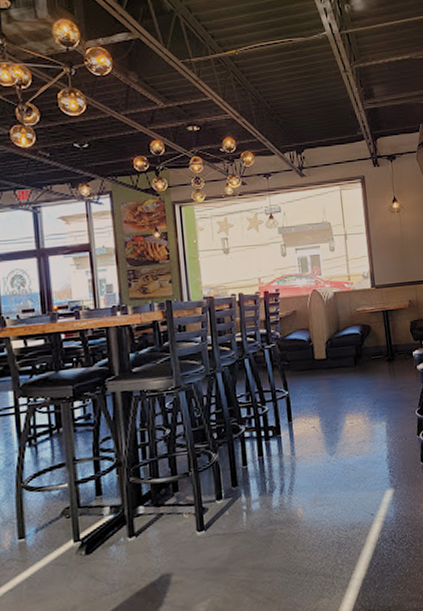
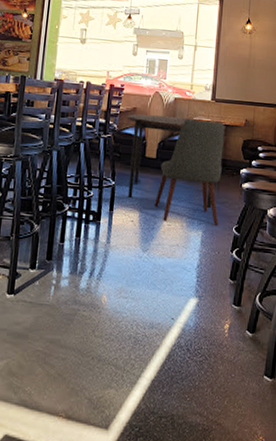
dining table: none [288,310,391,404] -> present [127,114,226,209]
chair: none [332,308,401,421] -> present [154,118,225,227]

